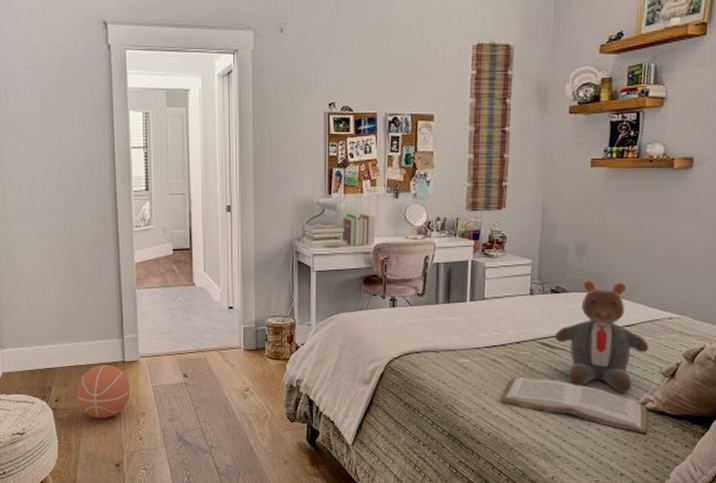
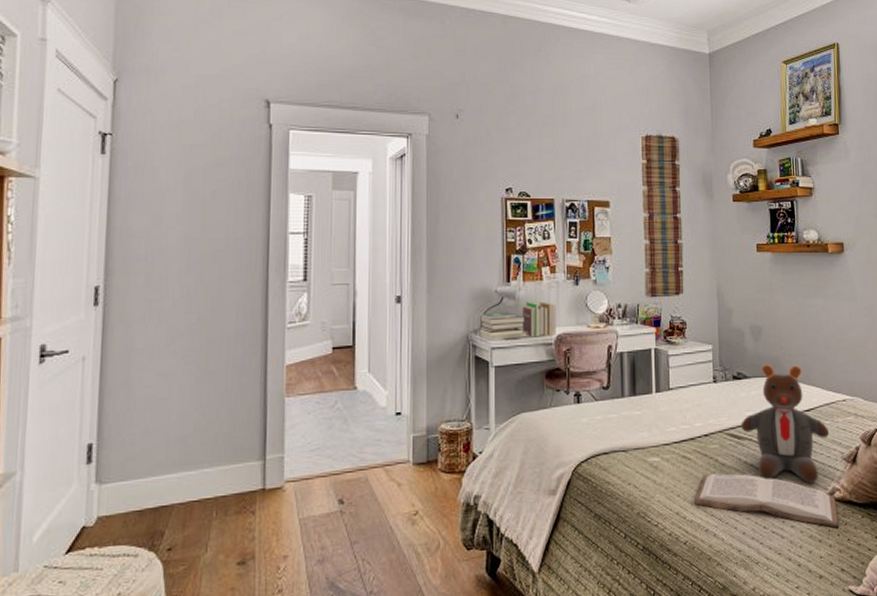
basketball: present [76,364,130,419] -> none [198,494,270,570]

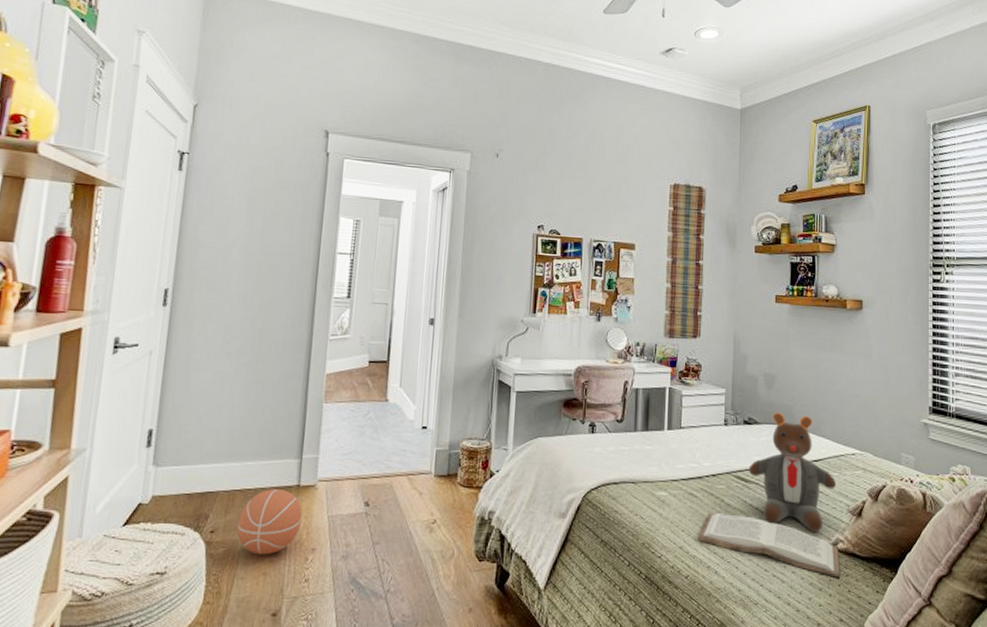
basketball: none [198,494,270,570] -> present [237,488,303,555]
books: present [479,312,527,341] -> none [503,340,549,368]
books: present [523,301,556,337] -> none [545,333,578,368]

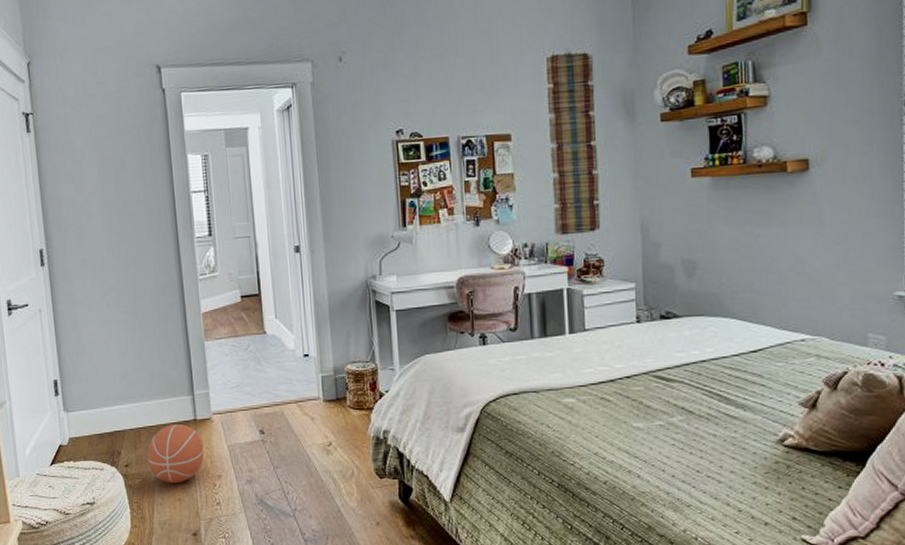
book: present [698,512,841,580] -> none [615,415,792,478]
teddy bear: present [748,413,837,533] -> none [670,302,783,429]

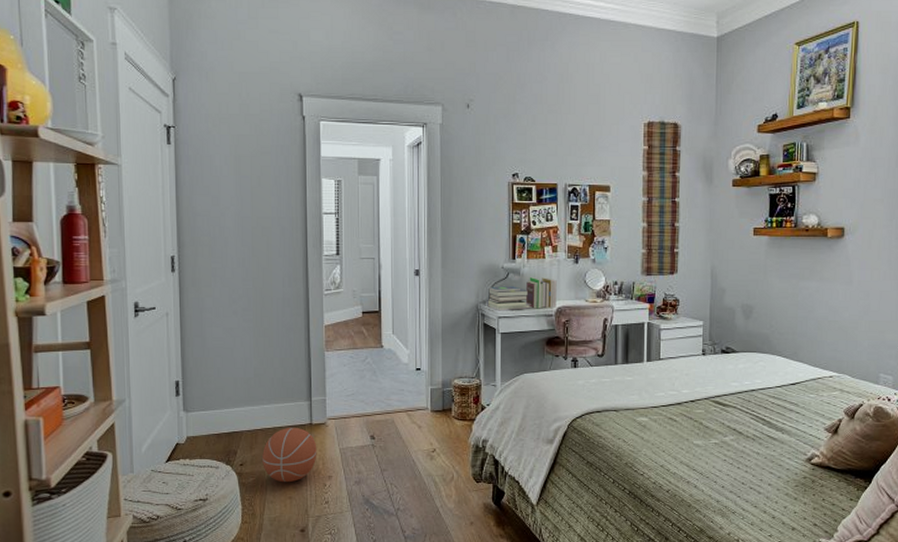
books: none [377,257,427,286] -> present [487,286,530,311]
books: none [421,244,458,281] -> present [526,277,557,309]

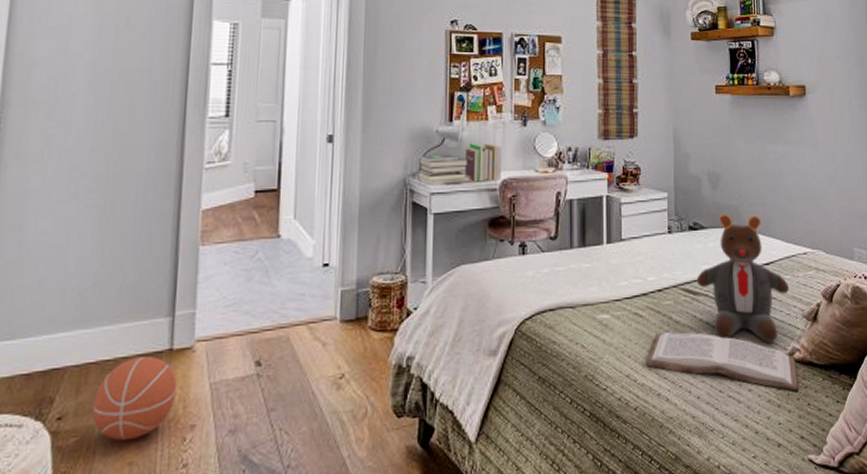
book: none [678,434,816,491] -> present [646,331,799,394]
teddy bear: none [726,341,814,449] -> present [696,215,790,344]

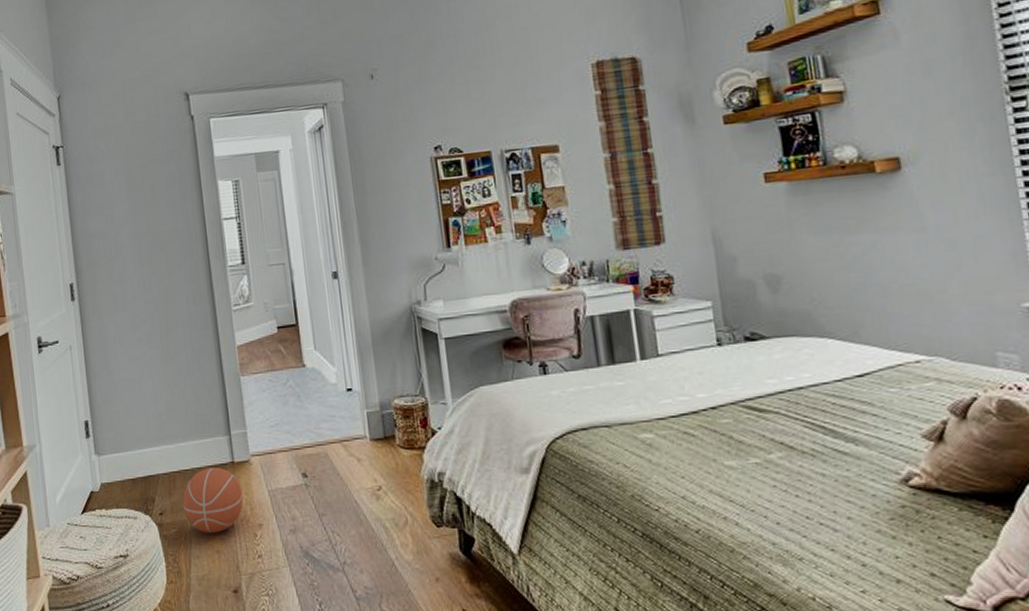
books: present [417,154,470,186] -> none [422,280,477,312]
books: present [465,143,502,182] -> none [468,265,510,305]
book: present [646,331,799,394] -> none [704,452,923,525]
teddy bear: present [696,215,790,344] -> none [761,320,898,467]

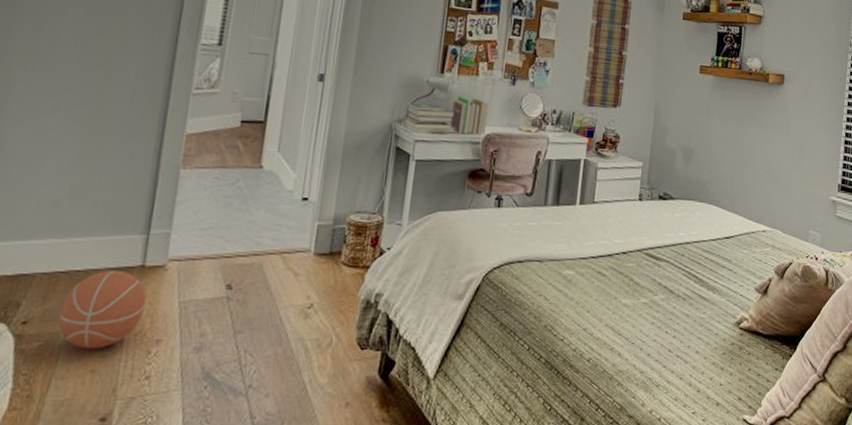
books: none [422,280,477,312] -> present [403,102,455,134]
books: none [468,265,510,305] -> present [450,96,489,136]

